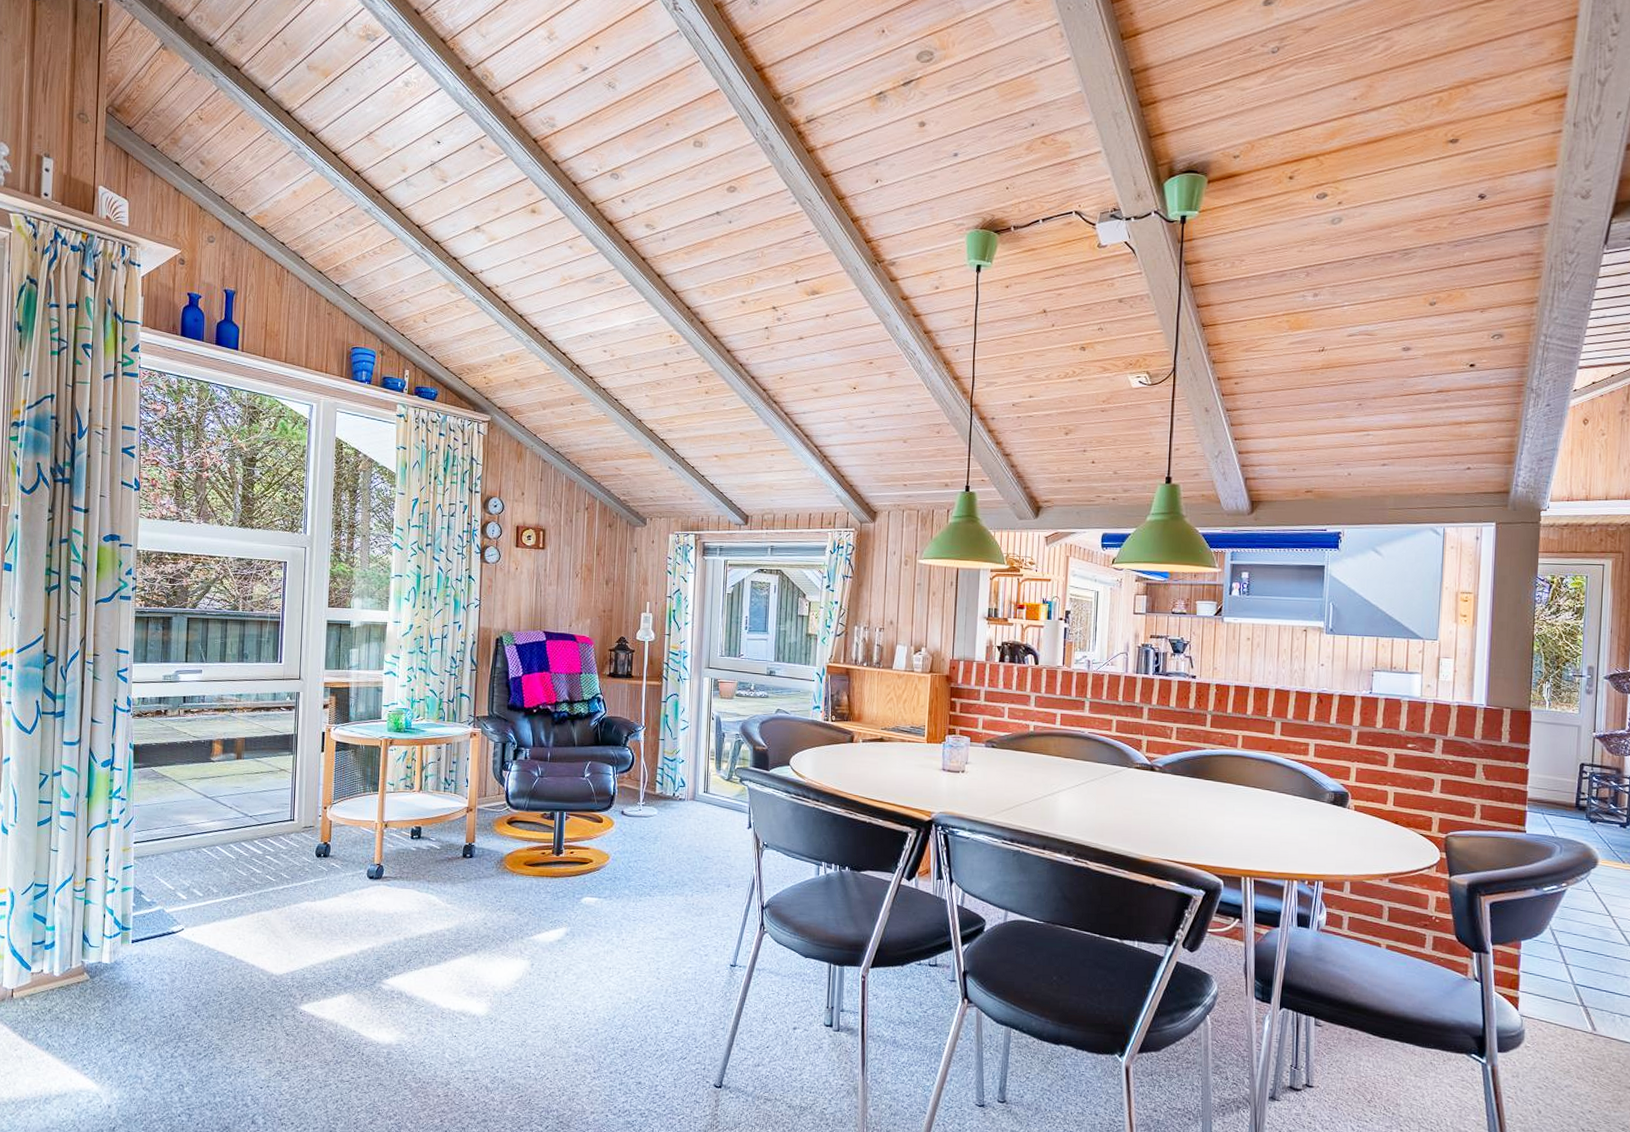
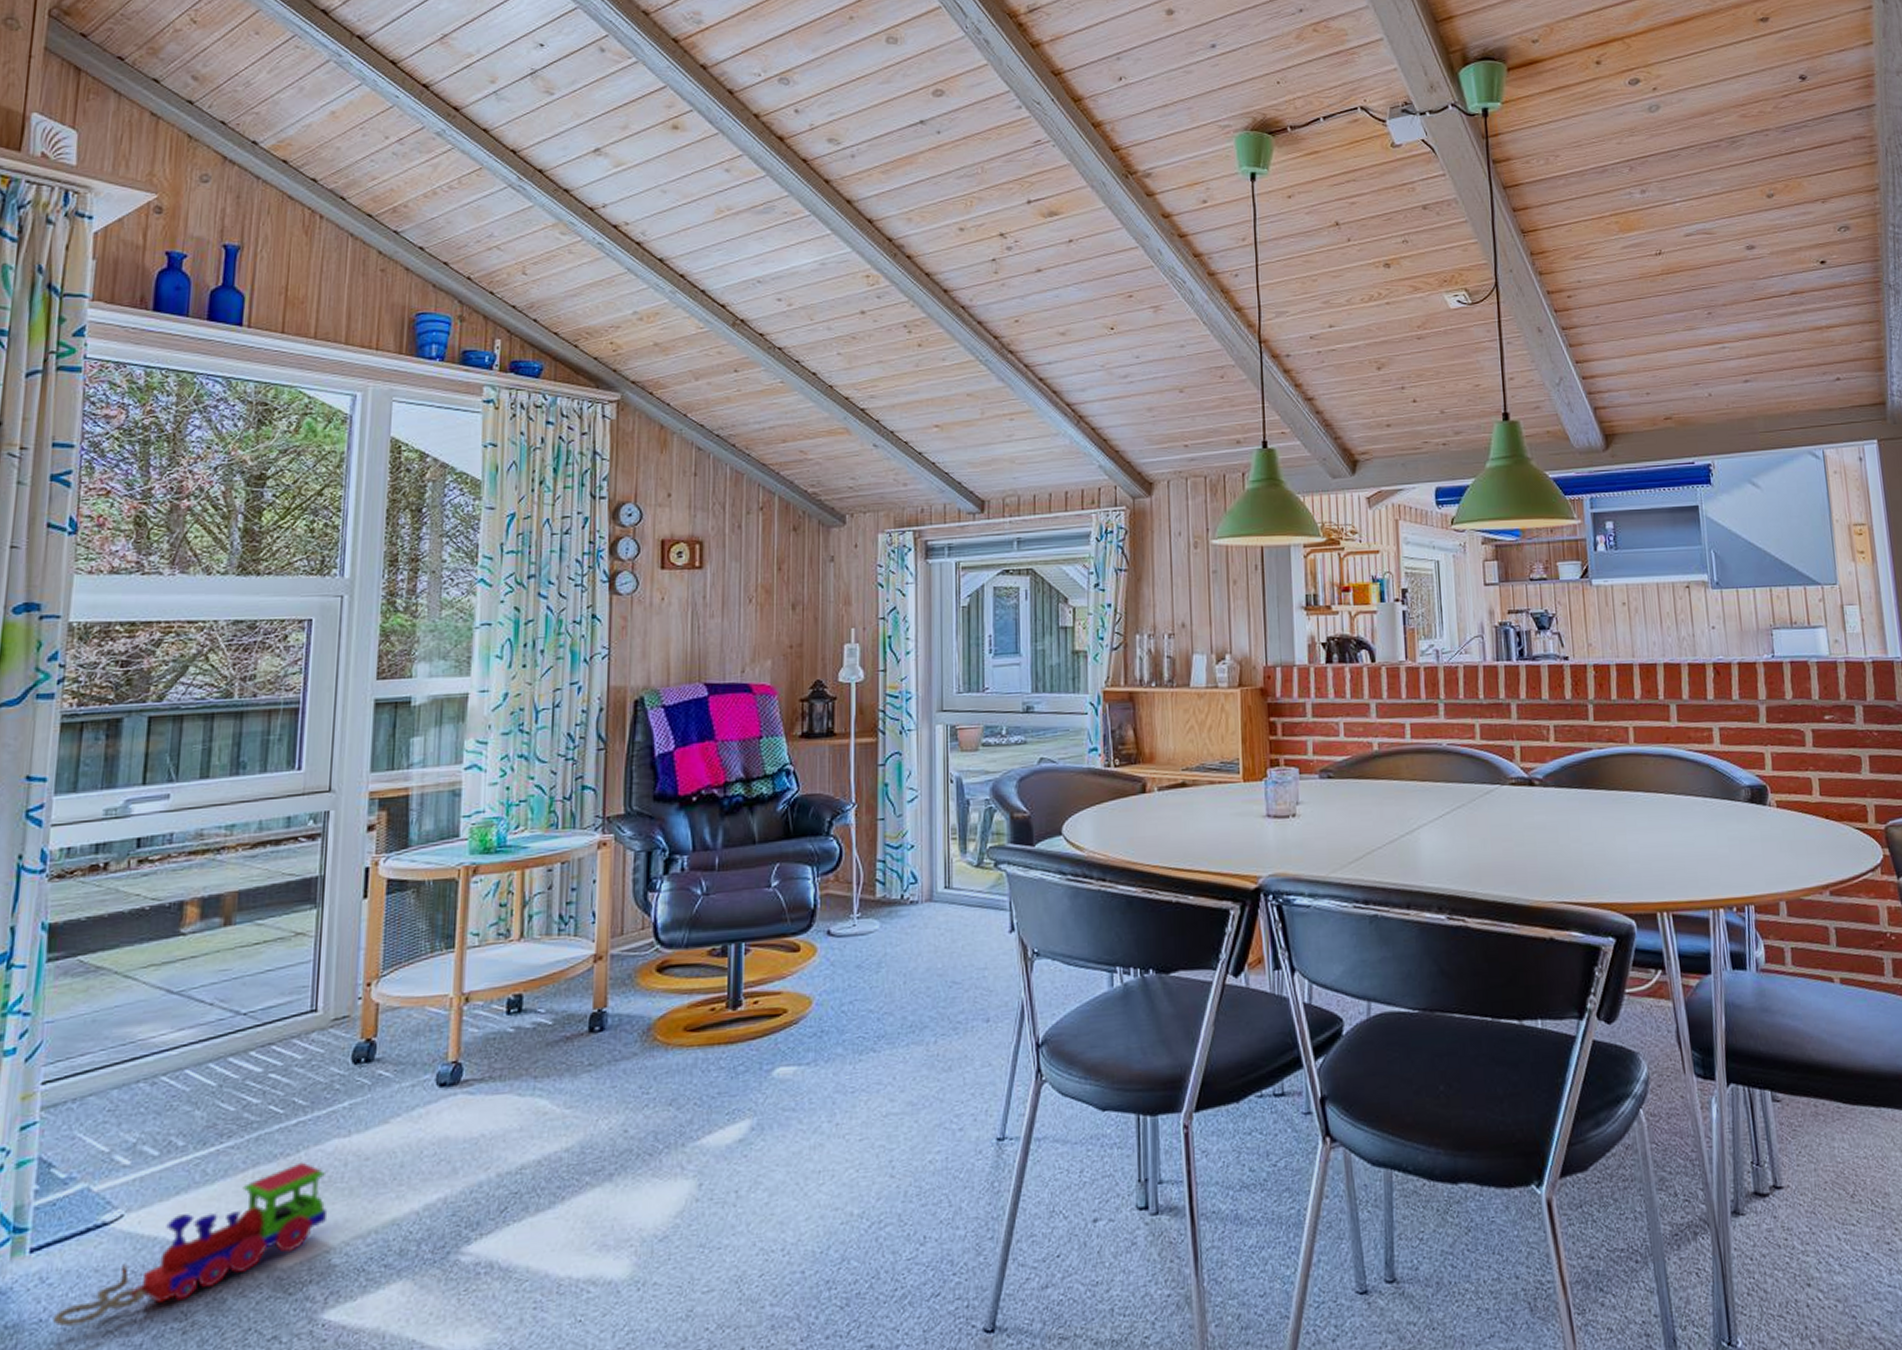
toy train: none [146,913,303,990] -> present [52,1162,328,1327]

